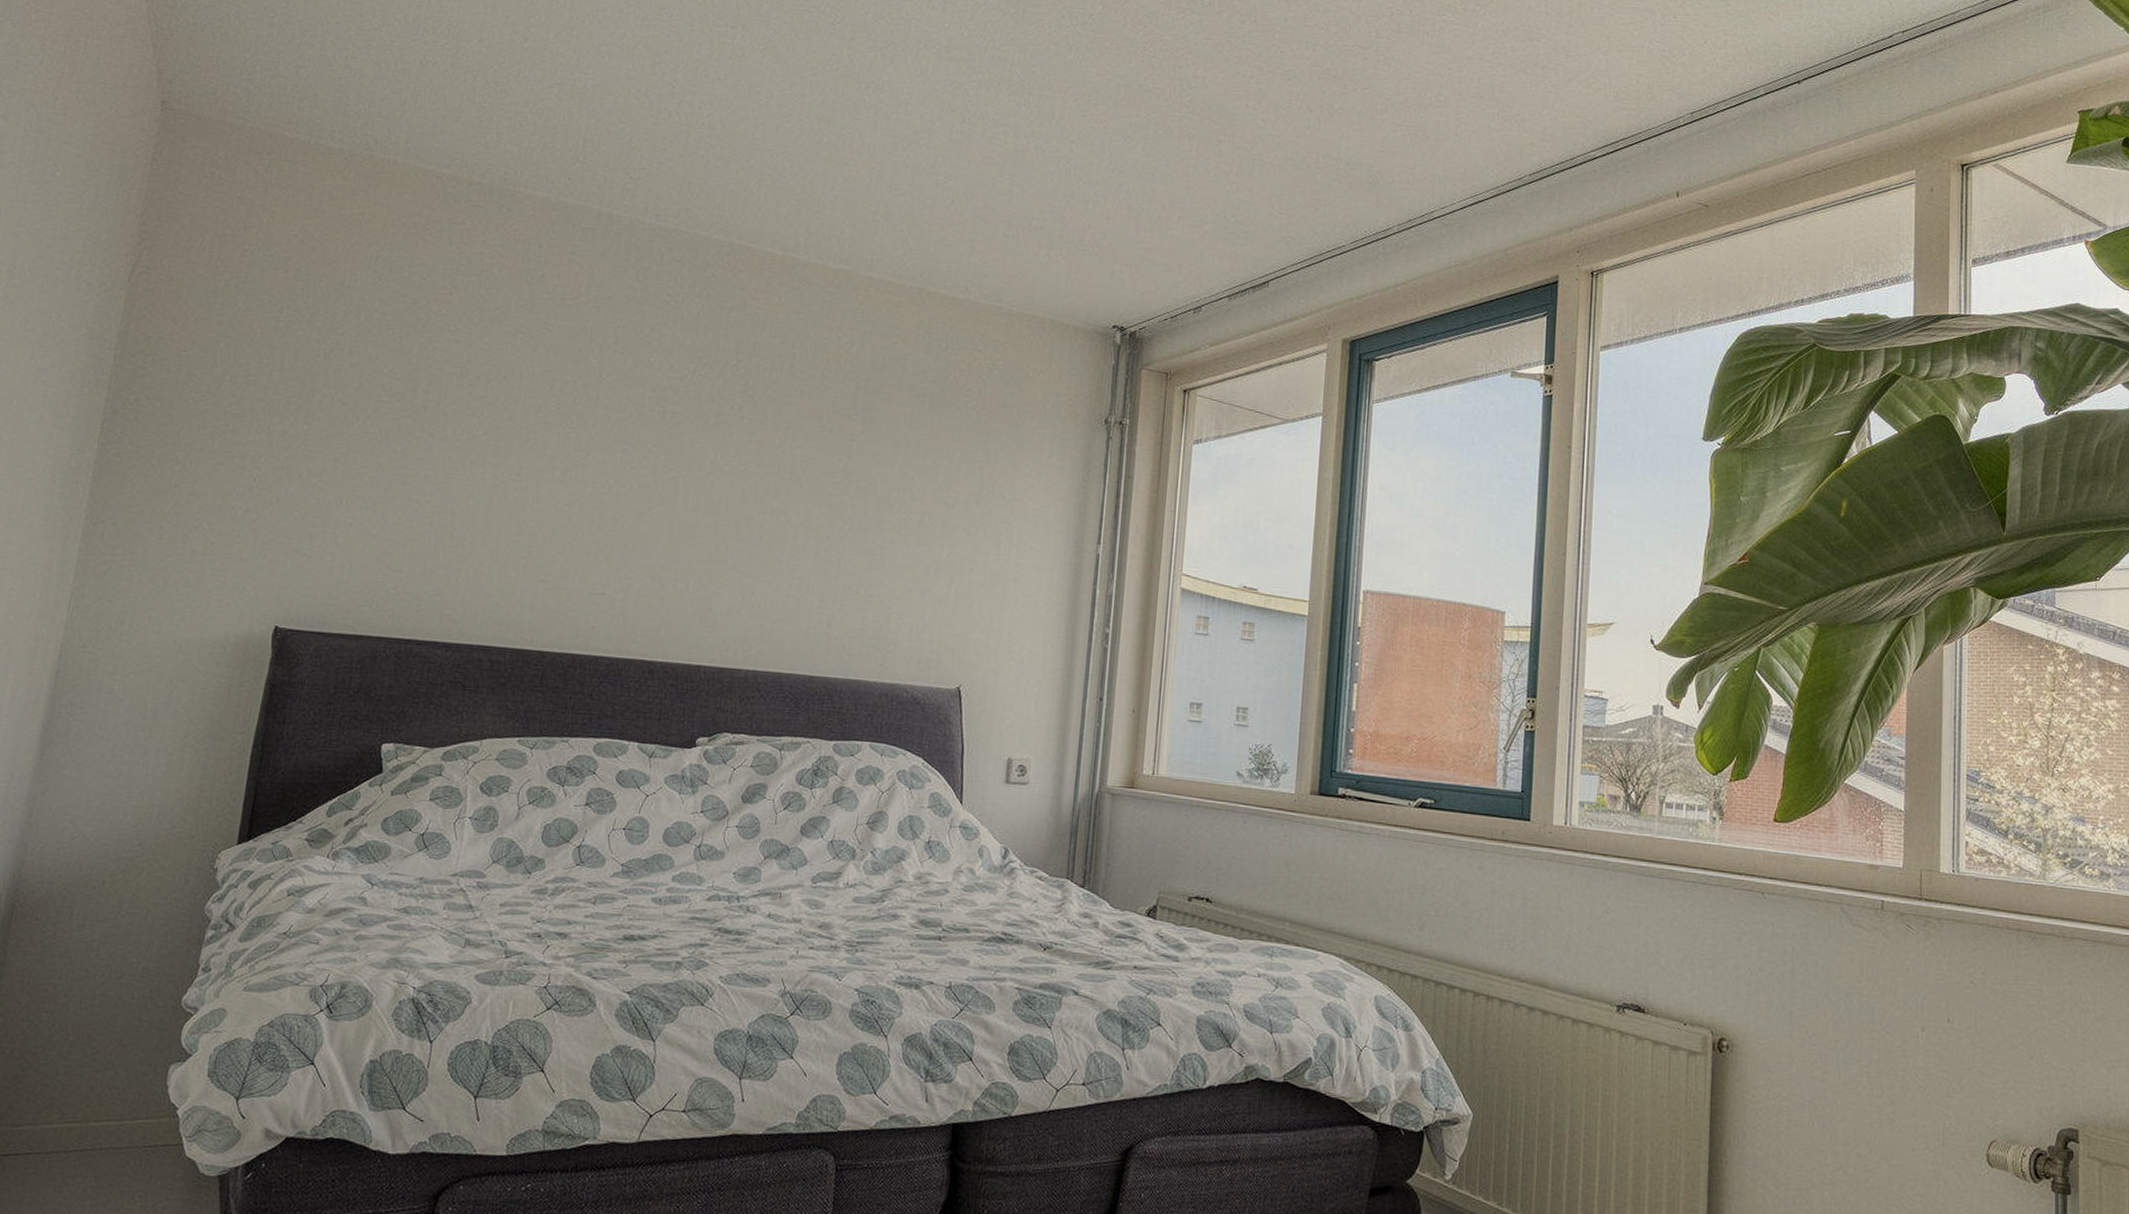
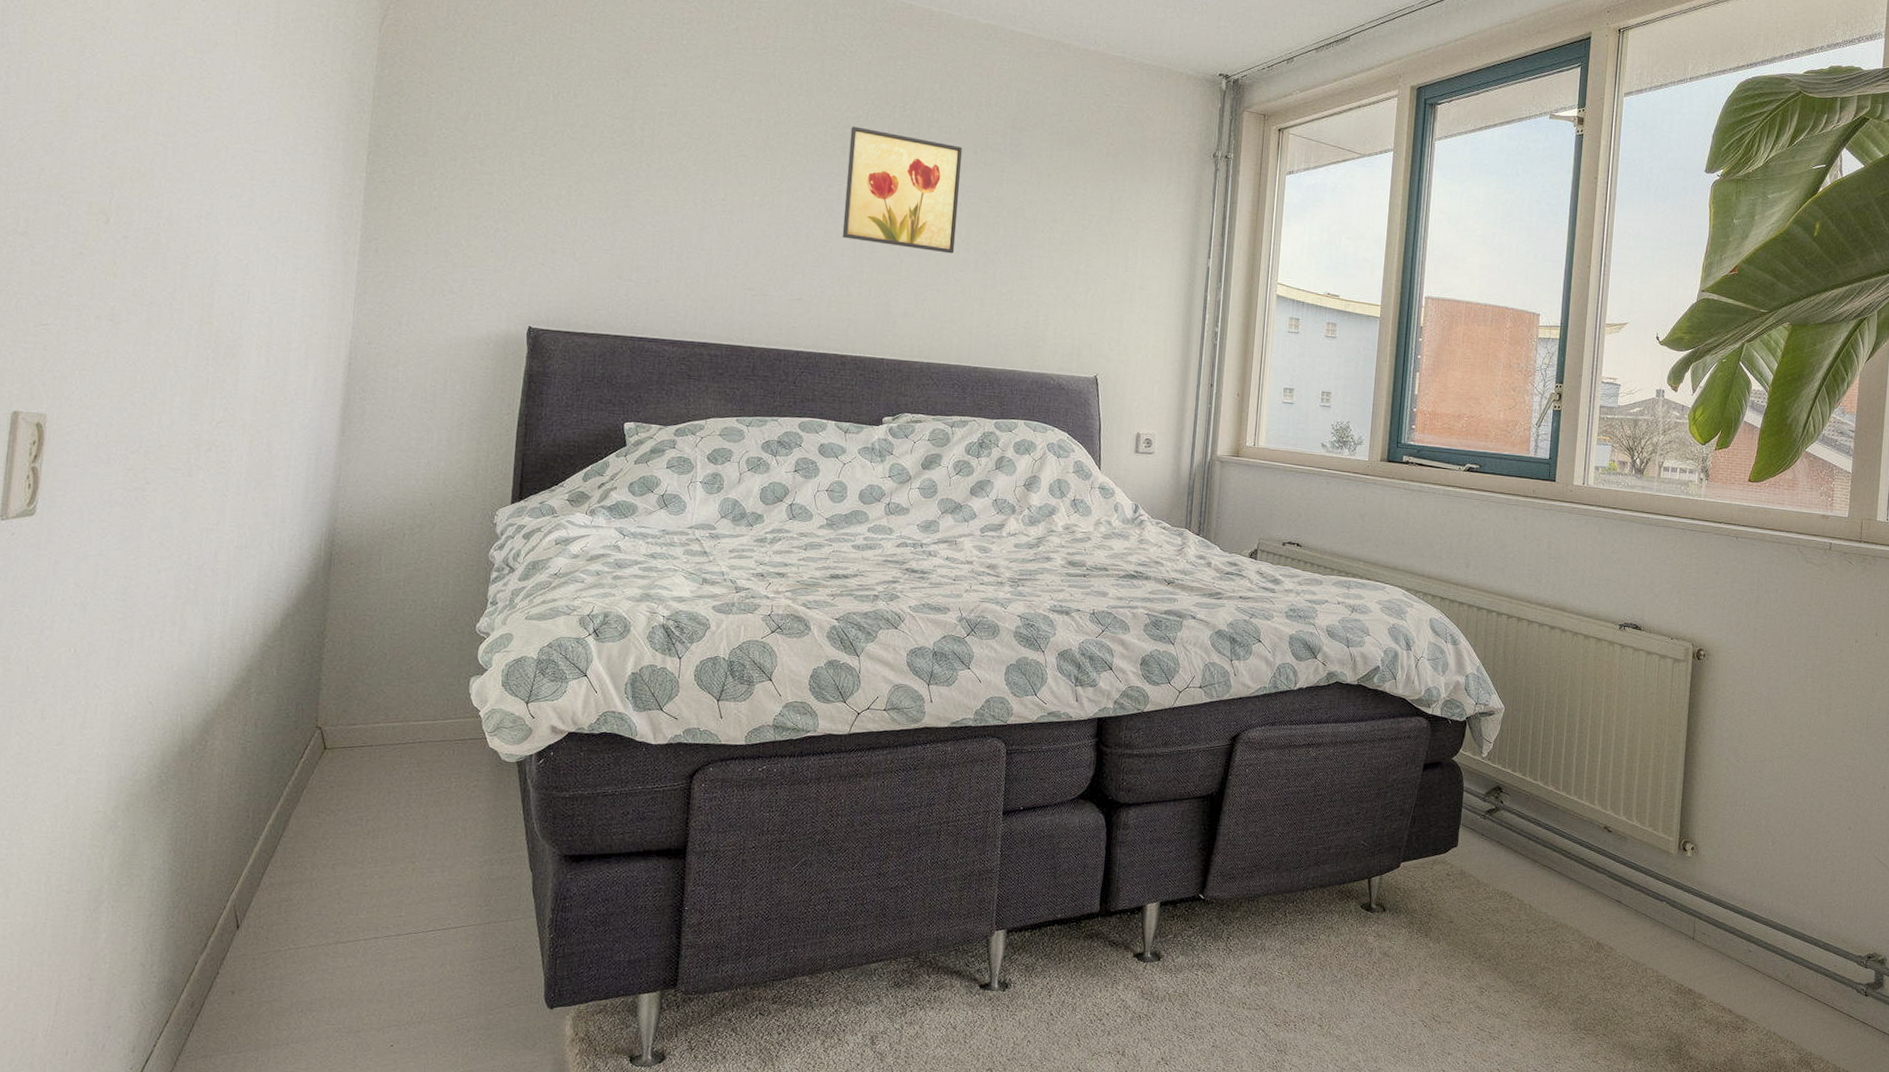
wall art: none [656,388,805,539] -> present [842,126,963,254]

